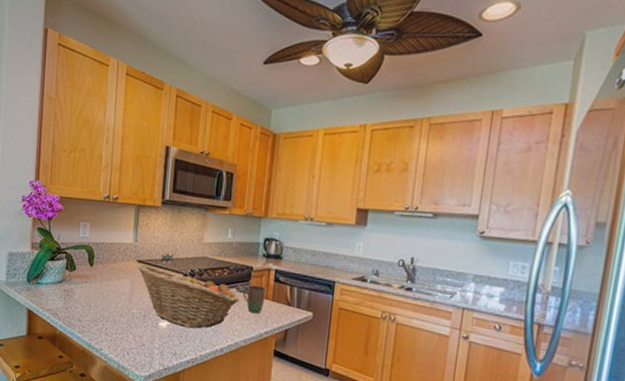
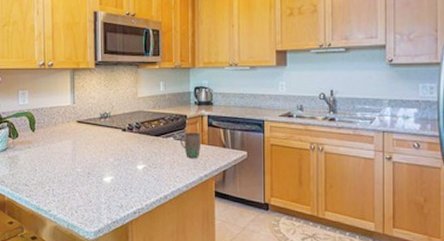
fruit basket: present [137,265,240,329] -> none [77,125,178,180]

